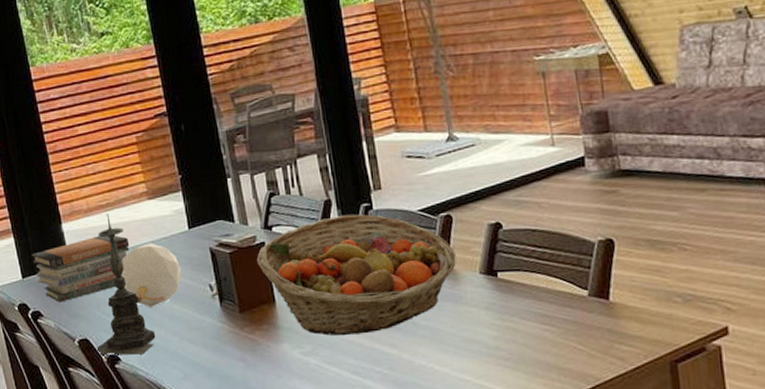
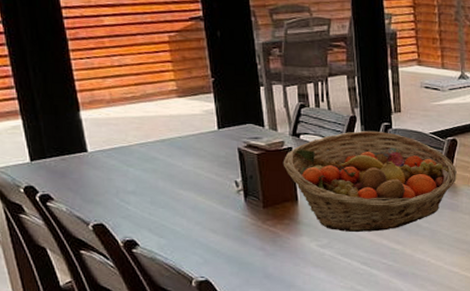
book stack: present [31,235,130,303] -> none [43,126,155,188]
candle holder: present [96,213,156,356] -> none [112,106,177,241]
decorative ball: present [114,243,182,307] -> none [136,138,208,198]

